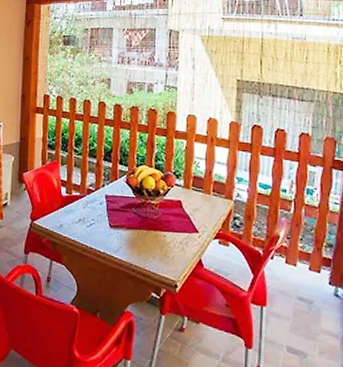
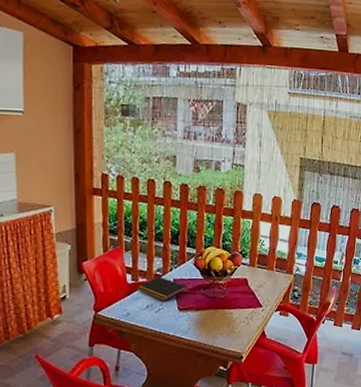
notepad: none [70,191,118,216] -> present [136,277,187,301]

